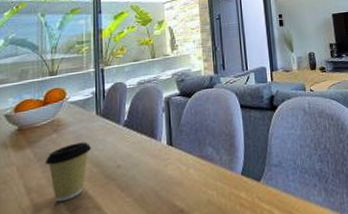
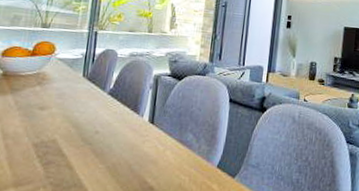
coffee cup: present [44,142,92,203] -> none [24,100,73,154]

